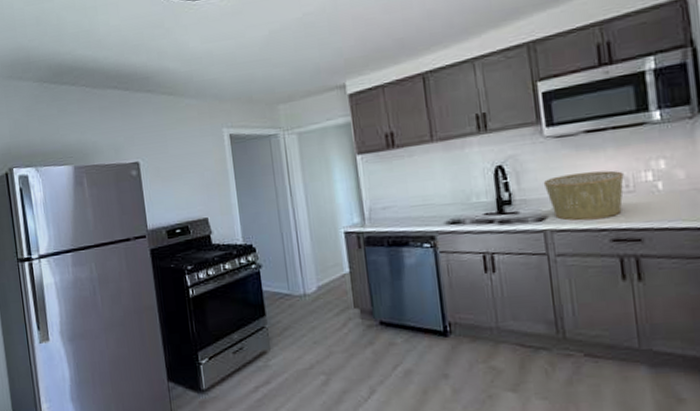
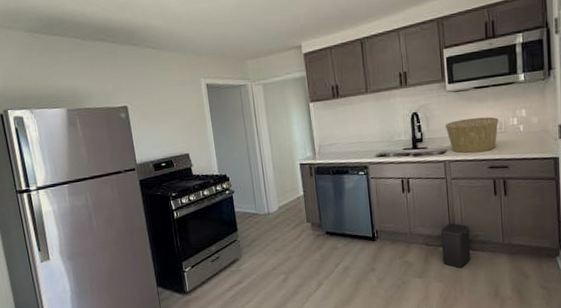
pedal bin: none [542,317,590,382] -> present [440,223,471,268]

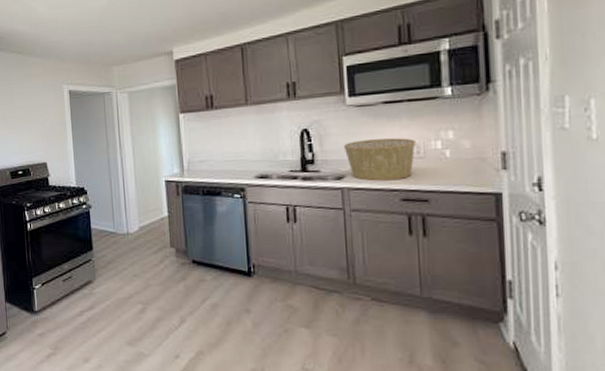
pedal bin: present [440,223,471,268] -> none [335,265,376,322]

